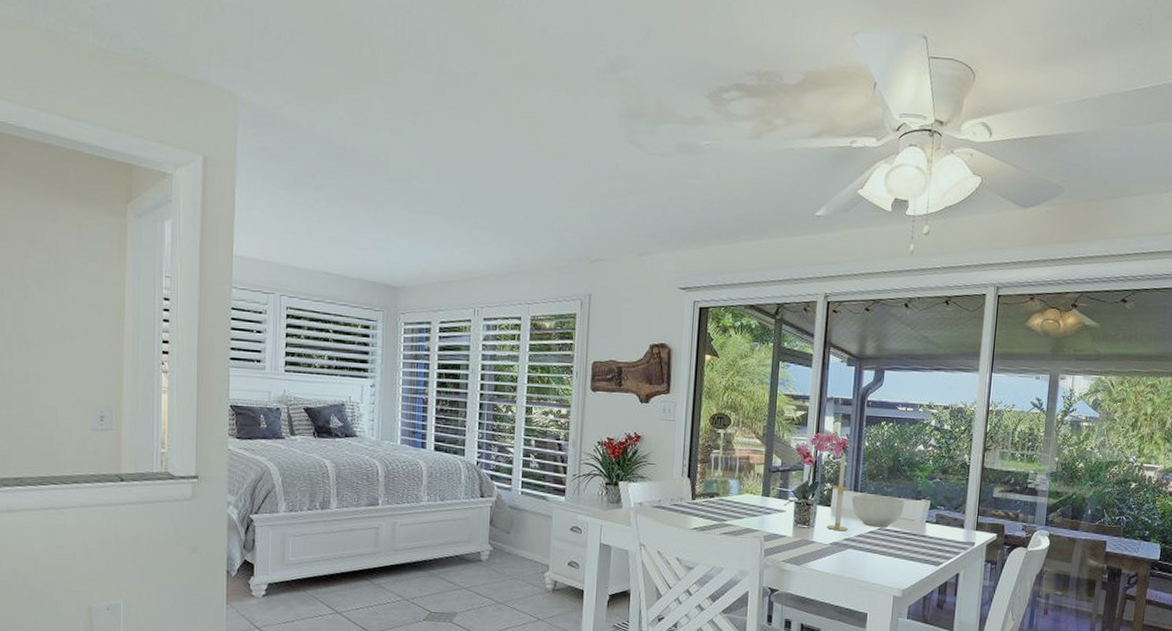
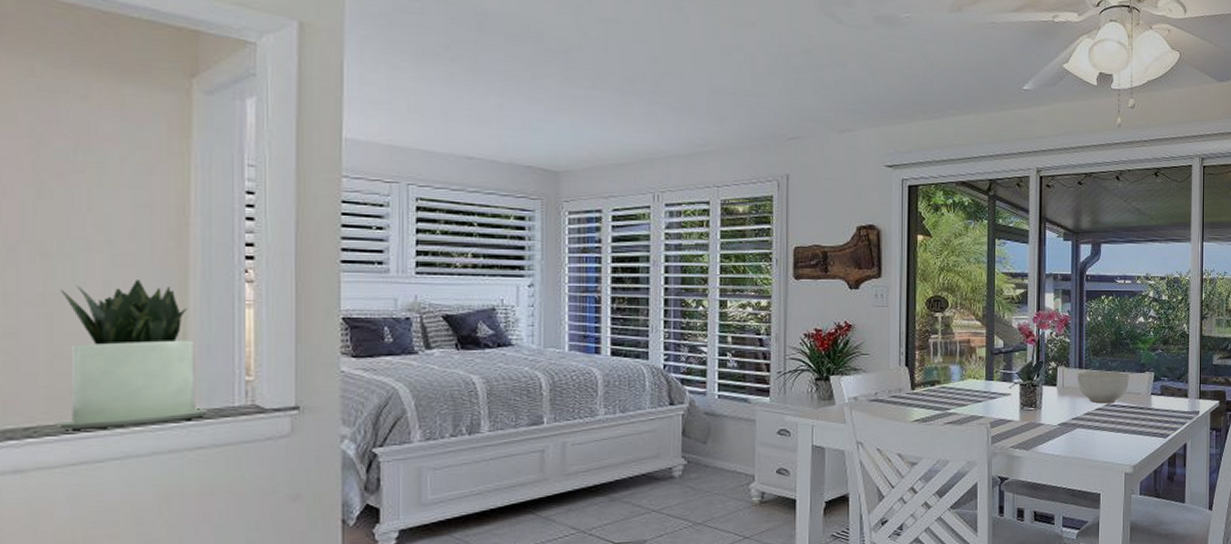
planter: none [35,367,136,483] -> present [56,280,209,431]
candle: present [826,453,850,531] -> none [1054,330,1075,411]

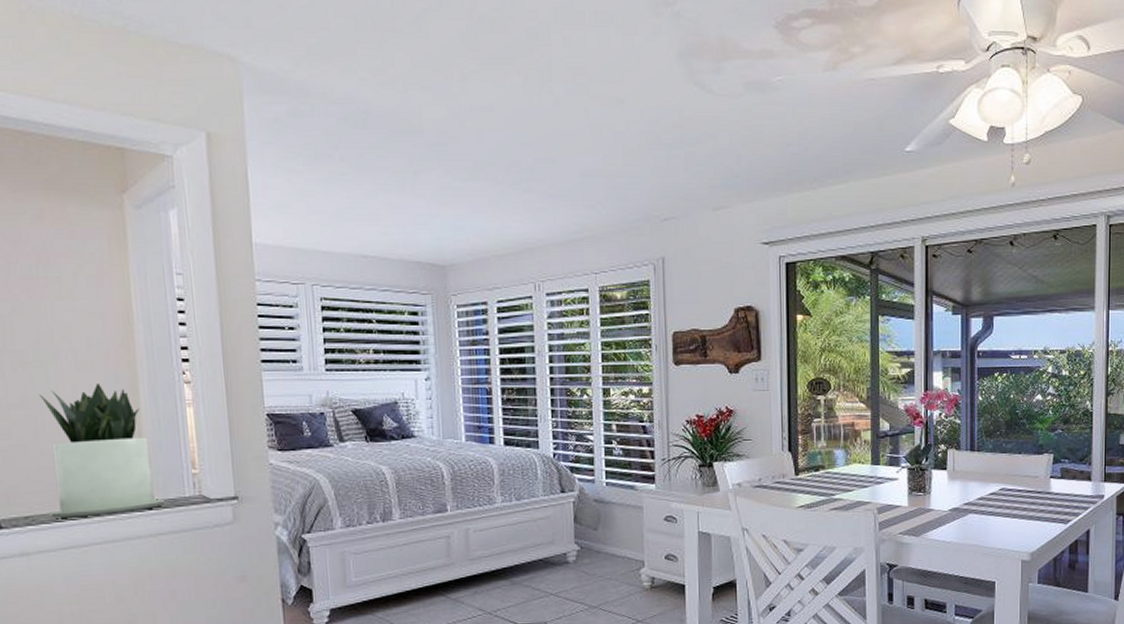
bowl: present [1077,371,1129,404] -> none [969,453,1026,488]

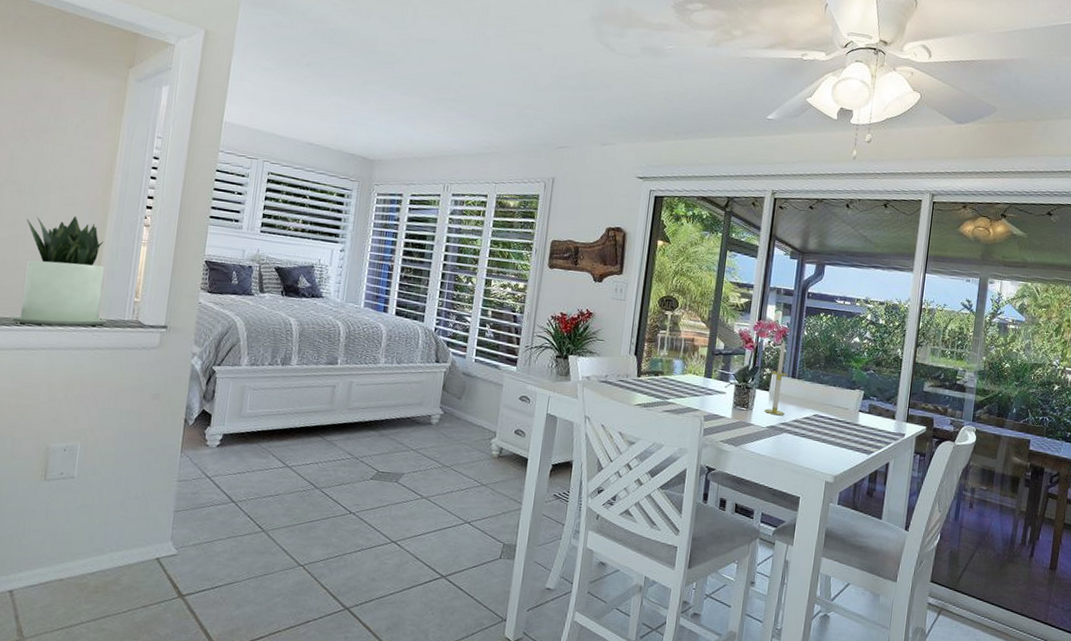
candle: none [944,411,967,496] -> present [764,341,788,416]

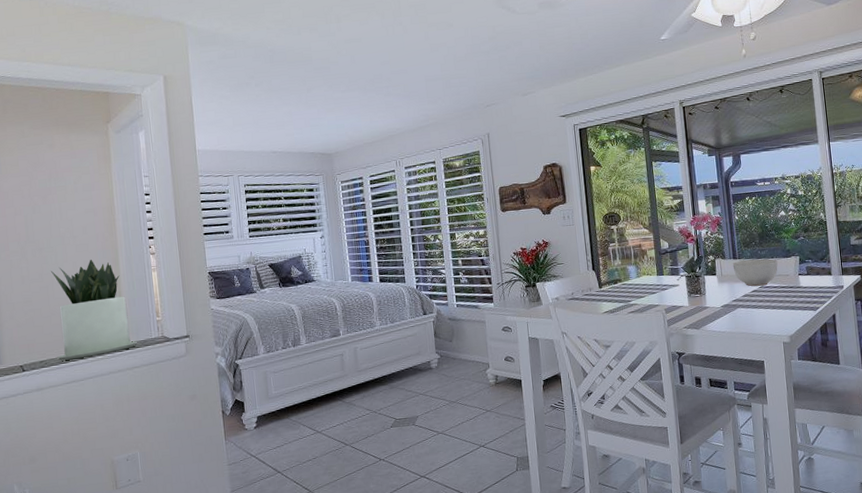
candle: present [764,341,788,416] -> none [714,229,734,295]
bowl: none [789,381,839,415] -> present [732,259,778,287]

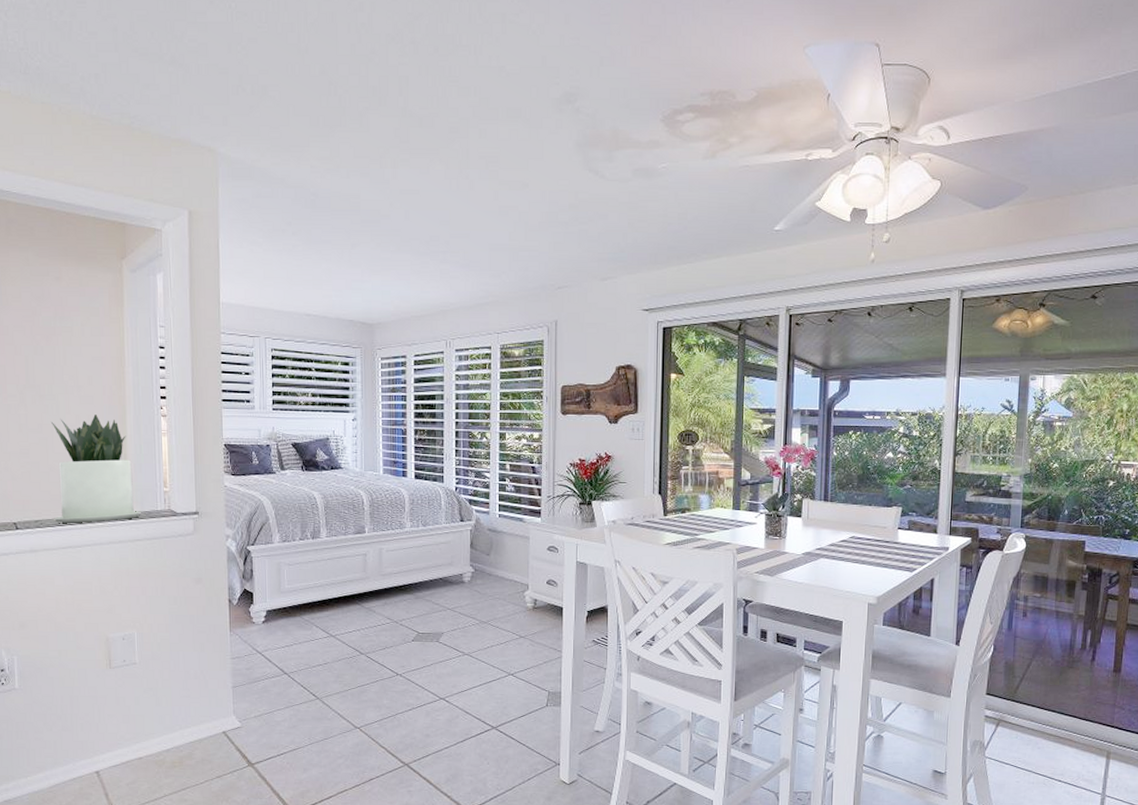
bowl: present [732,259,778,287] -> none [822,504,875,536]

